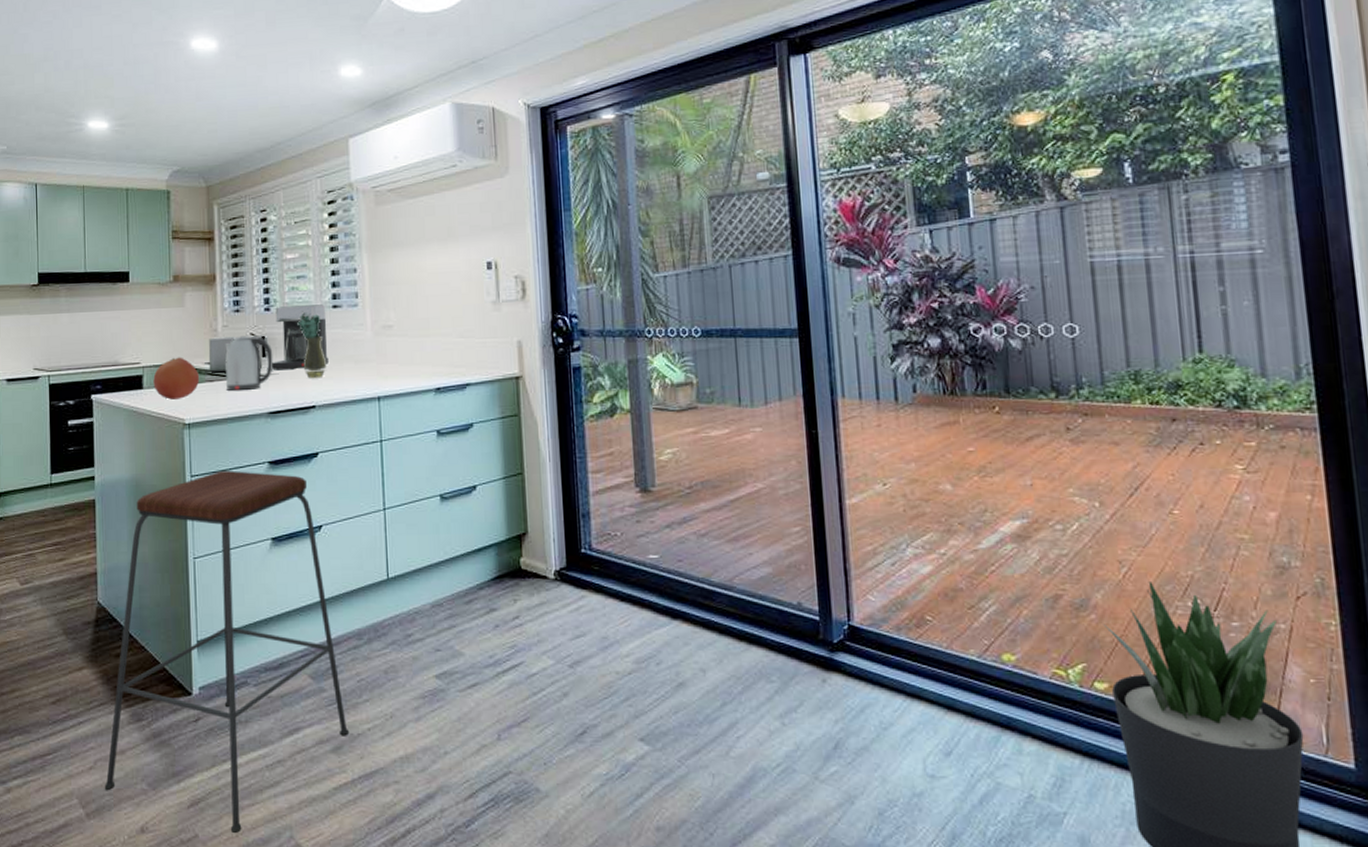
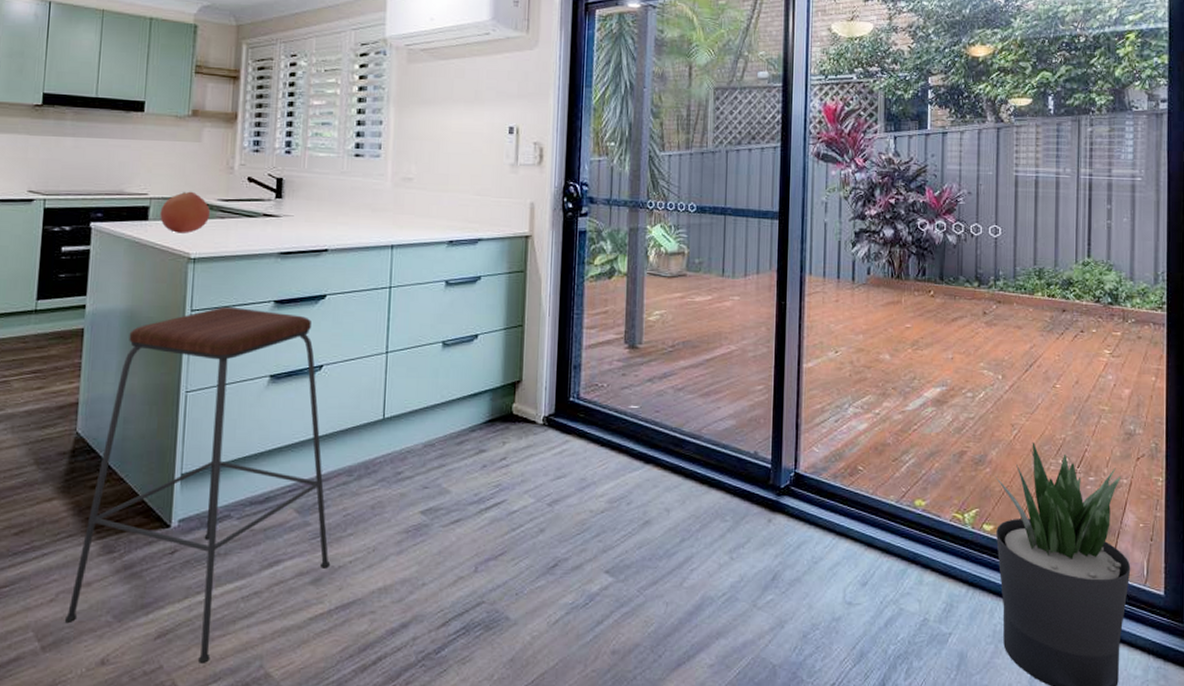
toaster: present [208,335,263,373] -> none [221,175,280,210]
kettle: present [225,336,274,391] -> none [238,176,290,229]
coffee maker: present [272,304,329,371] -> none [287,150,348,213]
vase: present [297,311,327,379] -> none [317,157,344,223]

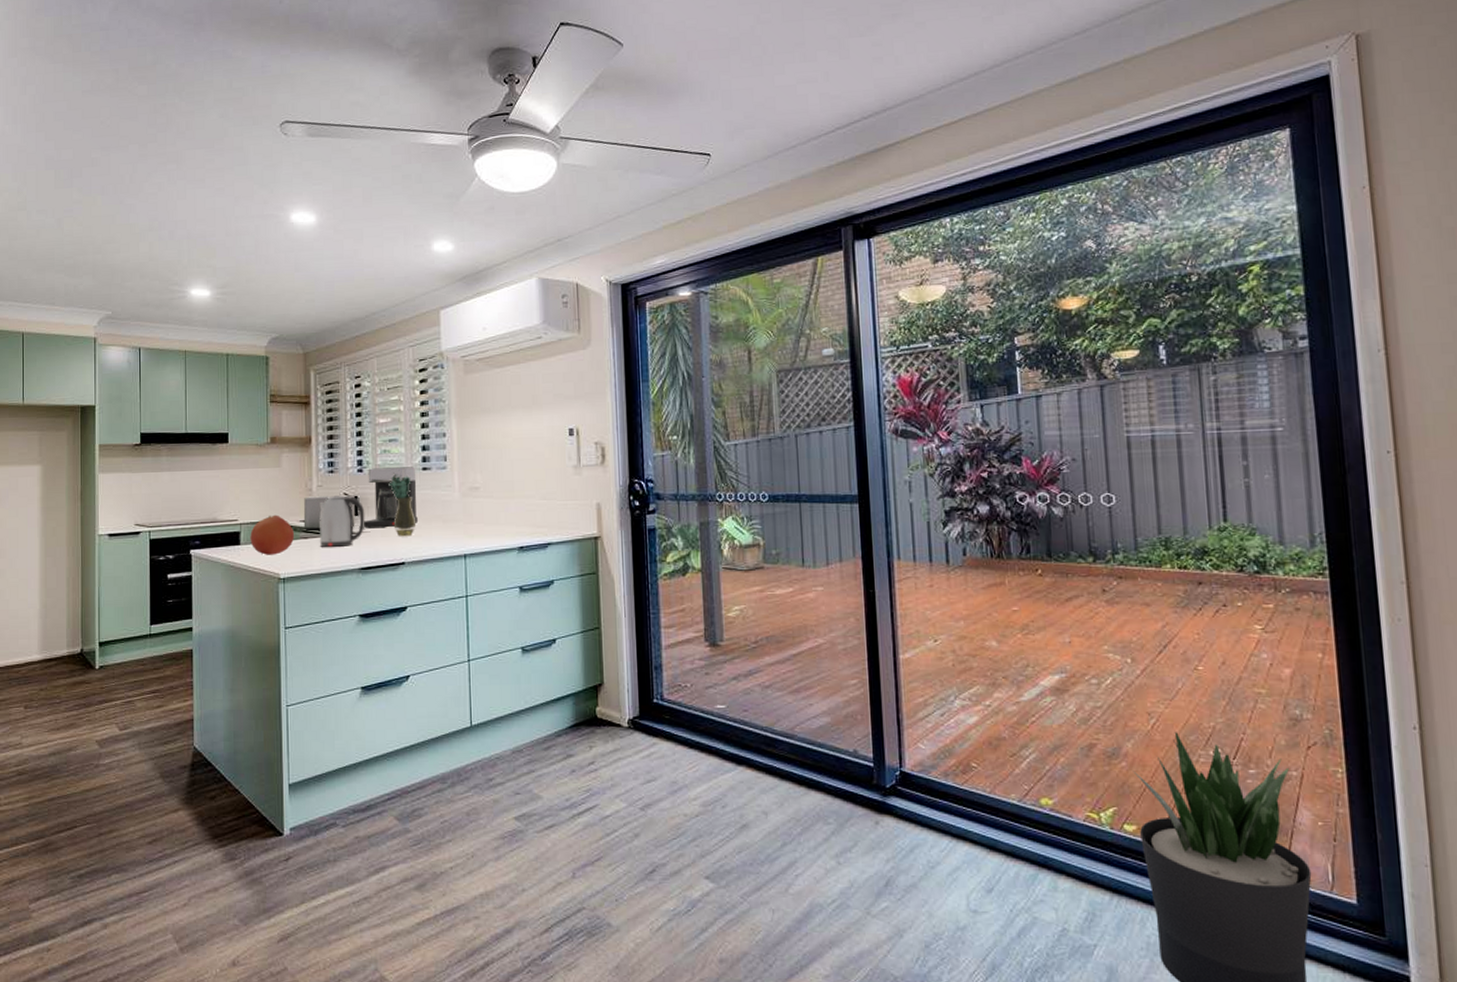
bar stool: present [64,306,329,665] -> none [197,622,432,967]
toaster: none [221,175,280,210] -> present [303,495,355,531]
kettle: none [238,176,290,229] -> present [319,495,365,547]
coffee maker: none [287,150,348,213] -> present [364,467,418,529]
vase: none [317,157,344,223] -> present [388,473,417,537]

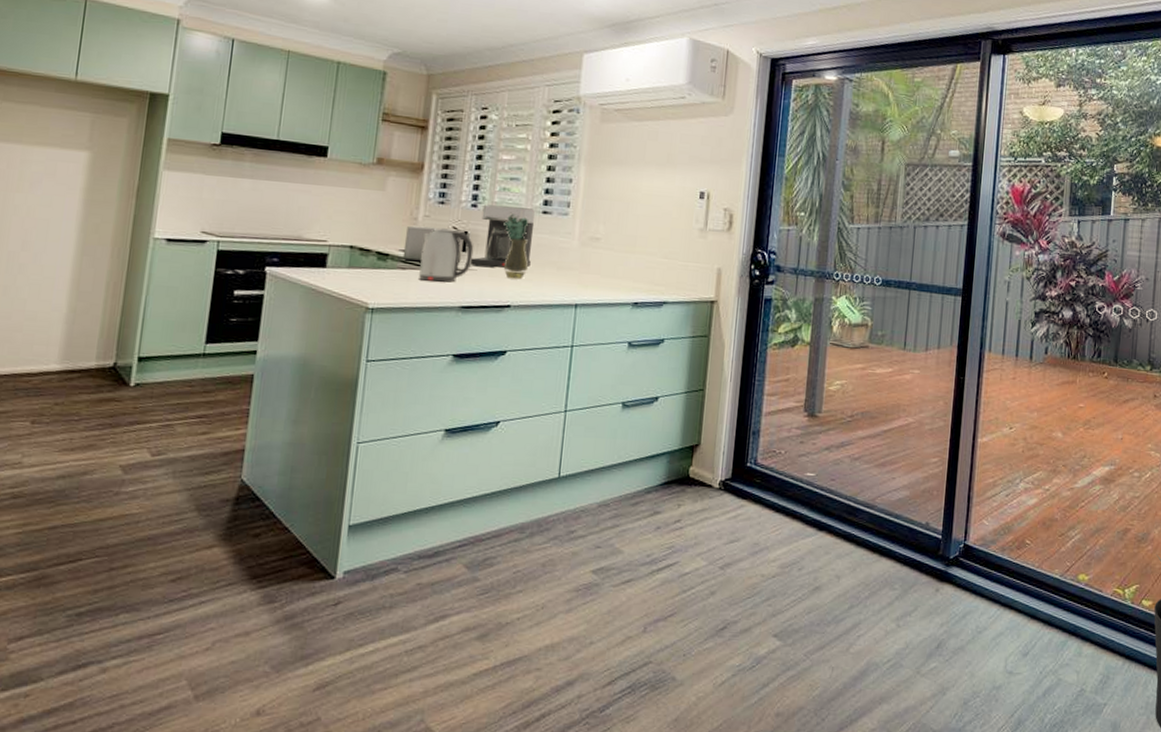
fruit: present [250,514,295,556] -> none [338,240,392,284]

